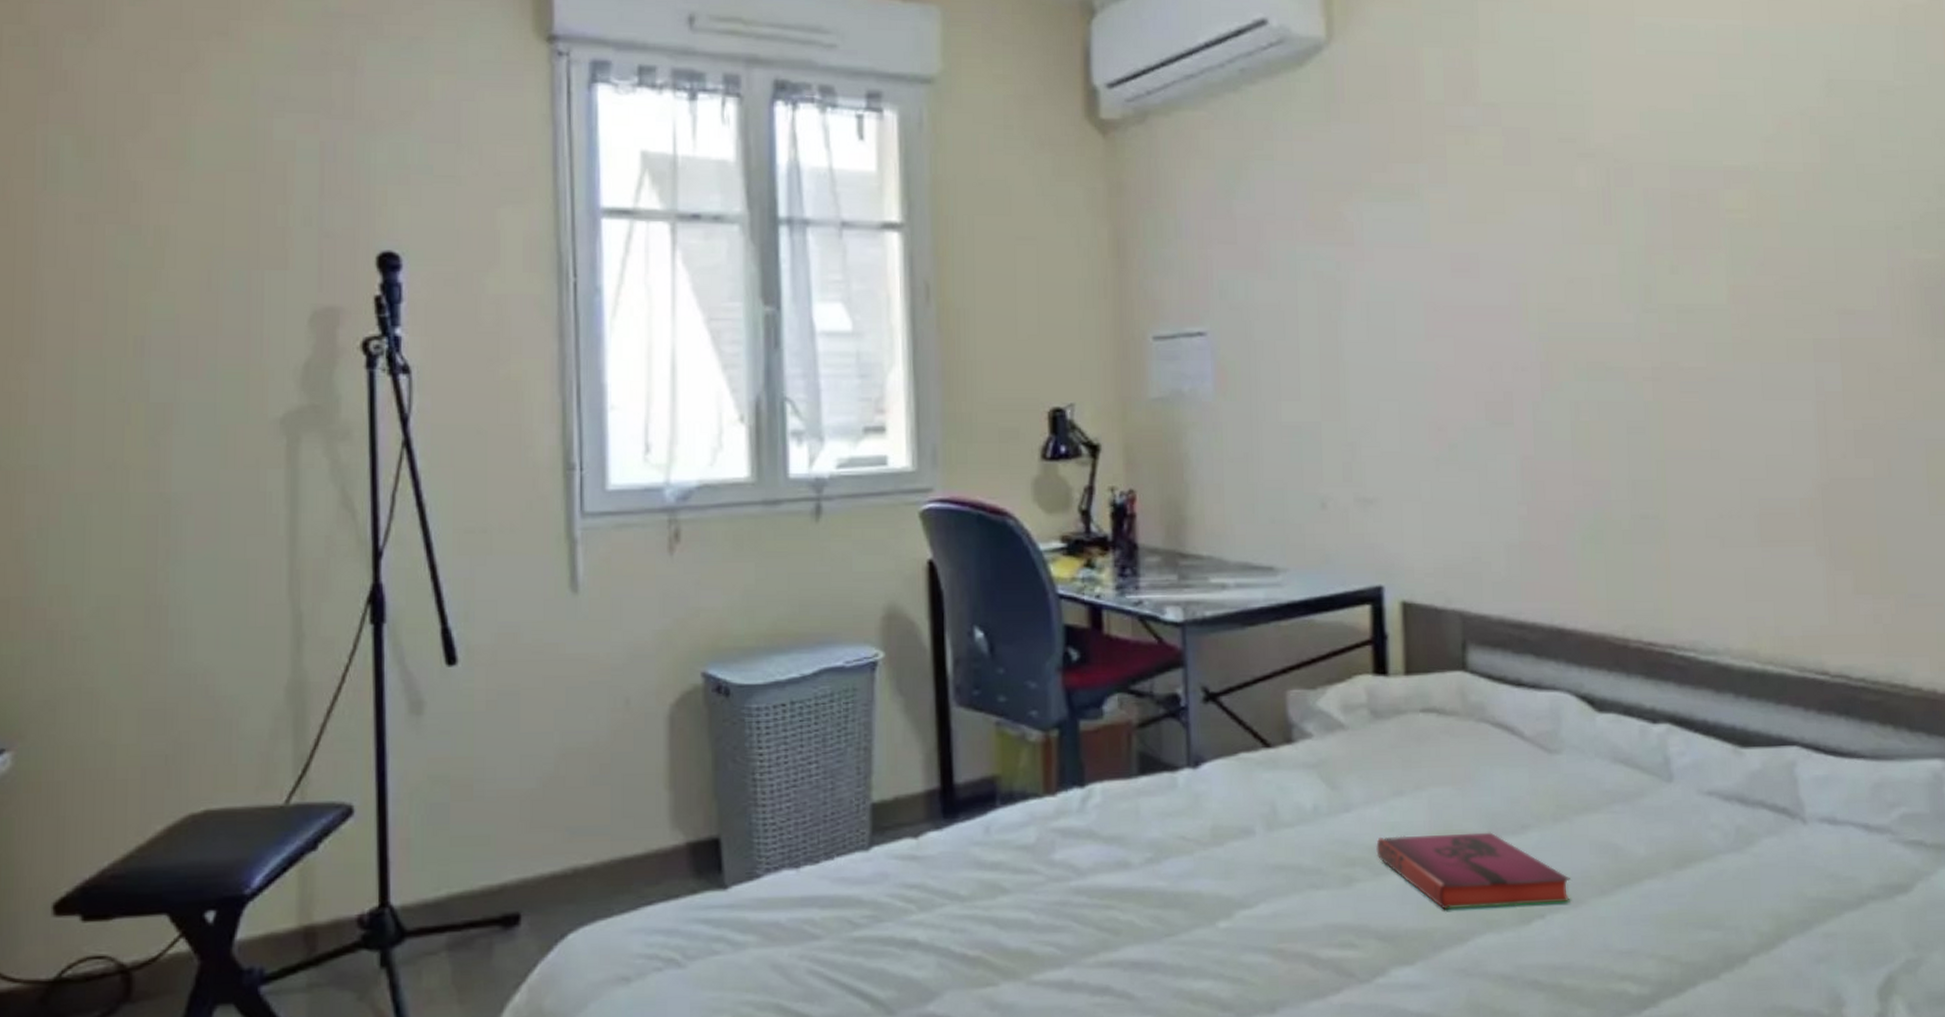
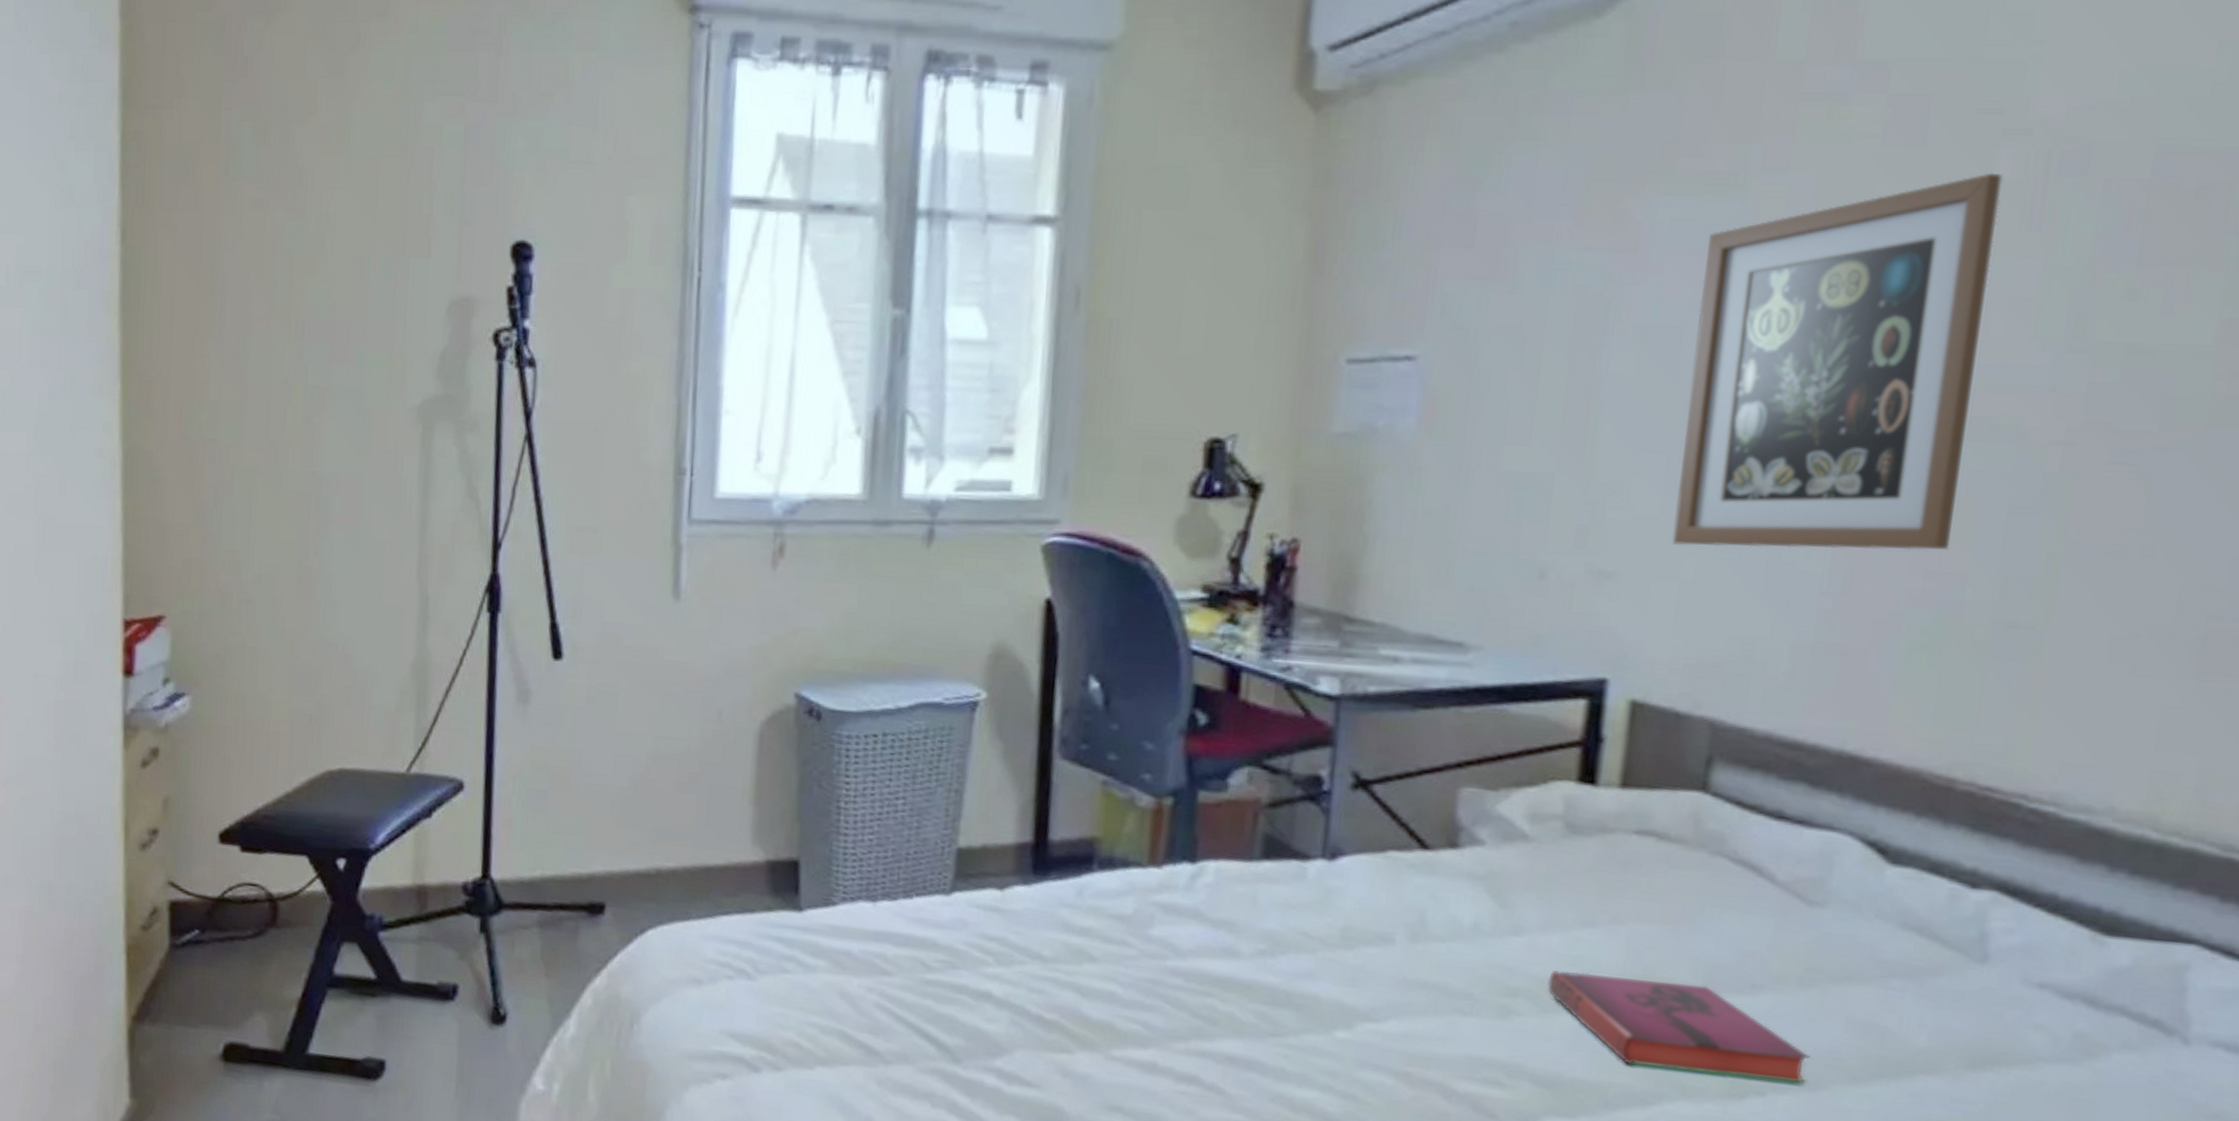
wall art: none [1402,184,1594,473] -> present [1672,172,2004,551]

